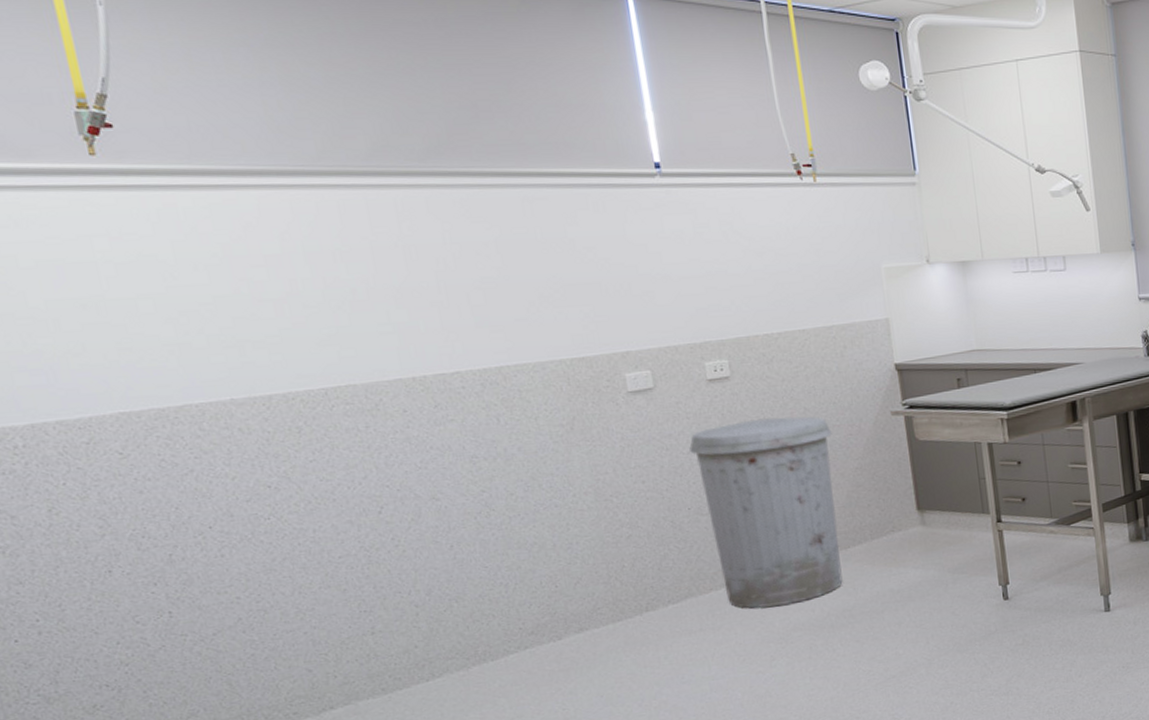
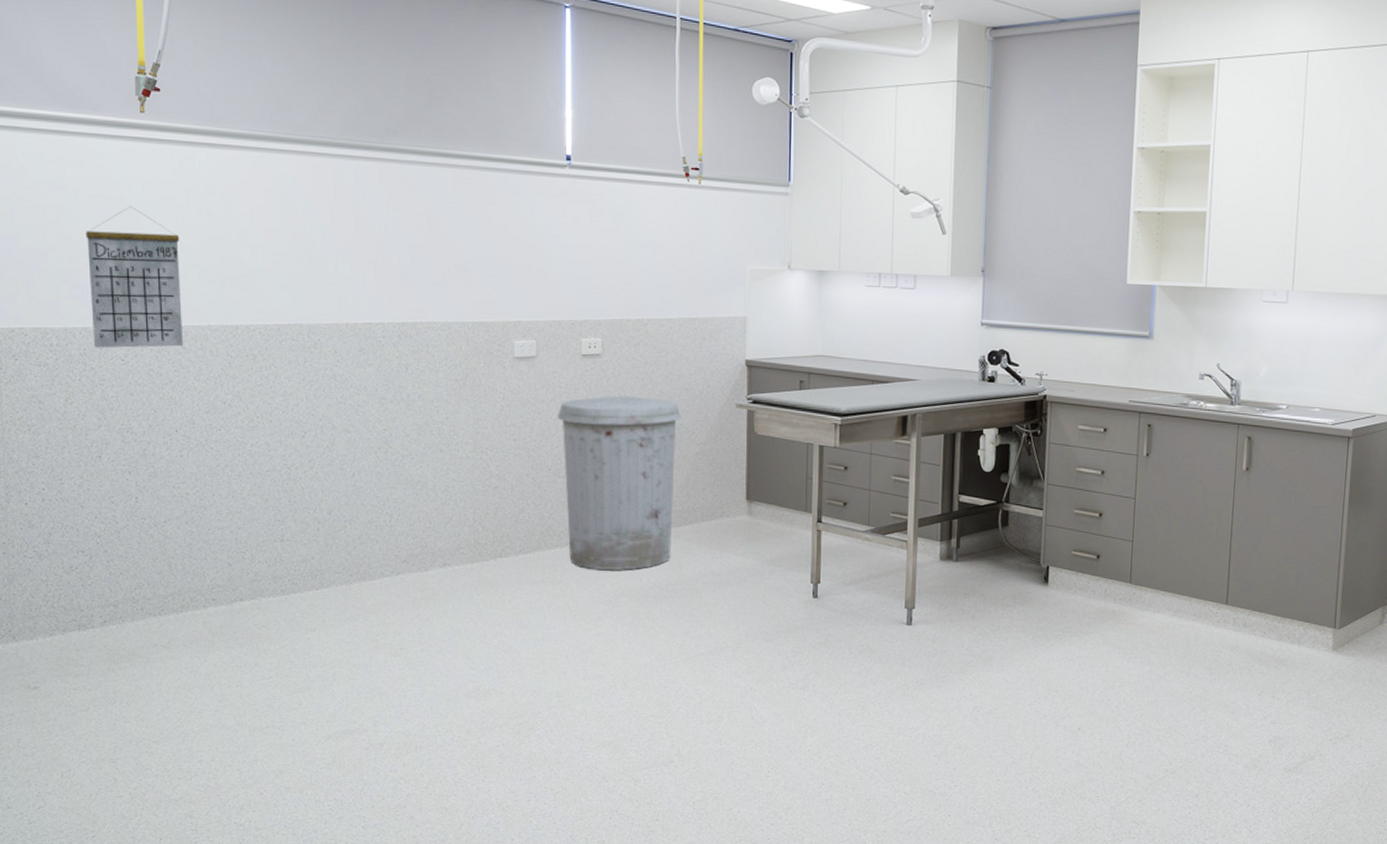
calendar: none [38,268,201,444] -> present [85,206,183,348]

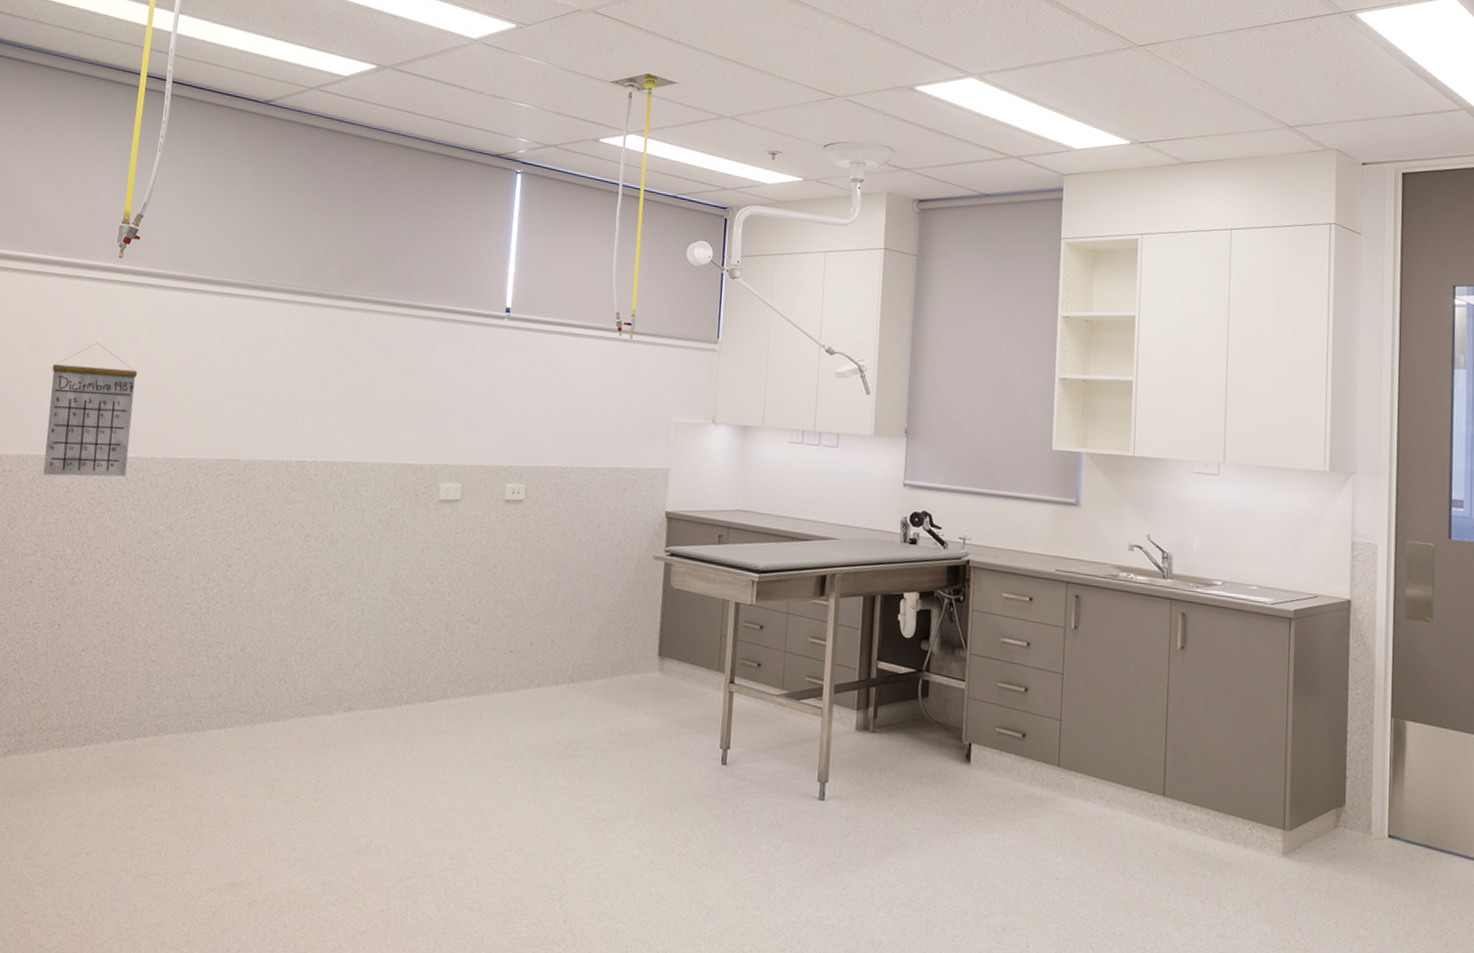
trash can: present [558,396,681,570] -> none [475,542,598,725]

